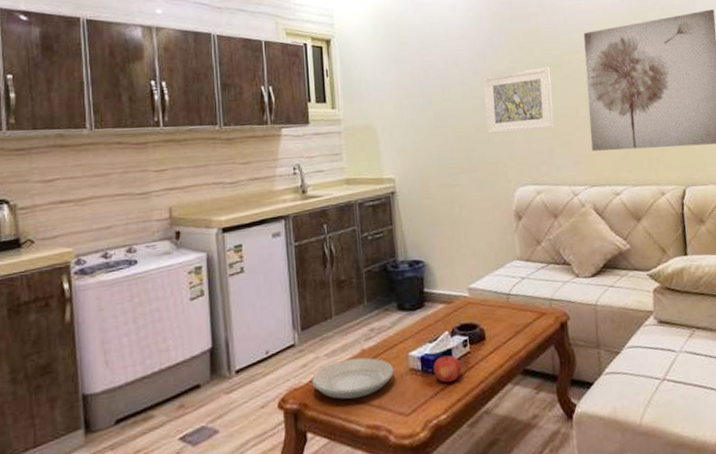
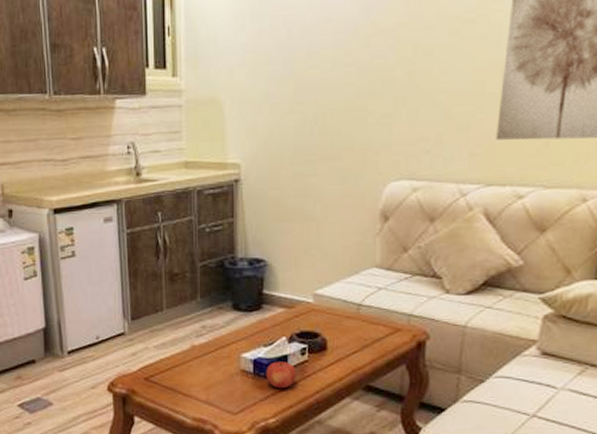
plate: present [311,357,394,400] -> none [139,353,224,392]
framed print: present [484,67,555,134] -> none [359,22,457,113]

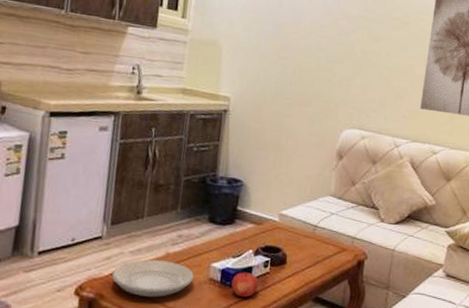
plate: none [139,353,224,392] -> present [111,259,194,298]

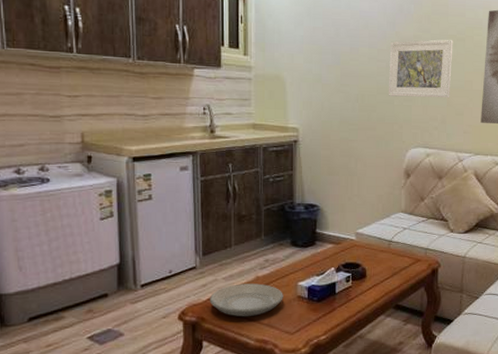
fruit: present [231,272,258,298] -> none [318,288,342,310]
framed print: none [326,18,398,81] -> present [388,39,453,98]

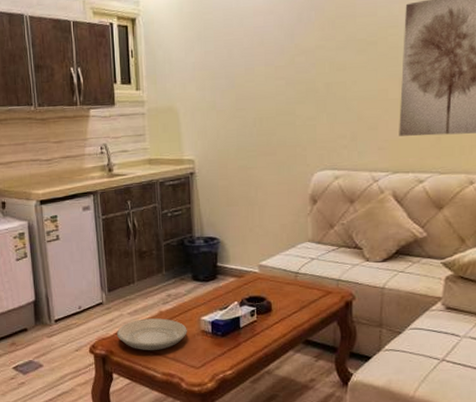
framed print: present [388,39,453,98] -> none [288,44,363,117]

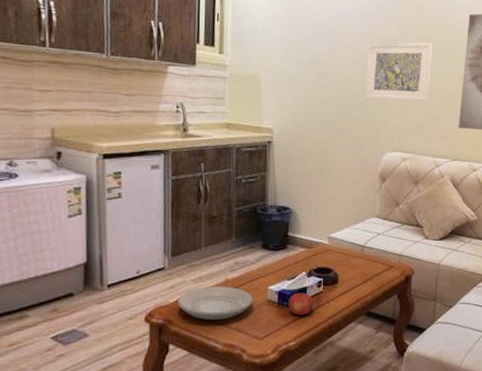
fruit: none [222,322,247,345] -> present [288,293,313,316]
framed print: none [288,44,363,117] -> present [365,42,433,102]

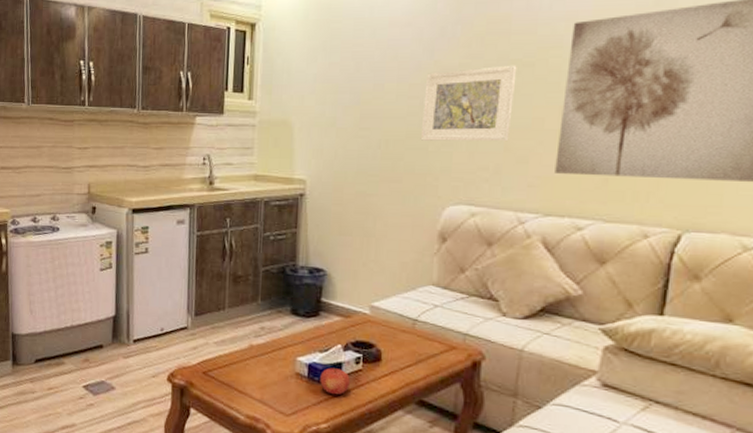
plate: present [177,286,253,321] -> none [199,350,280,389]

